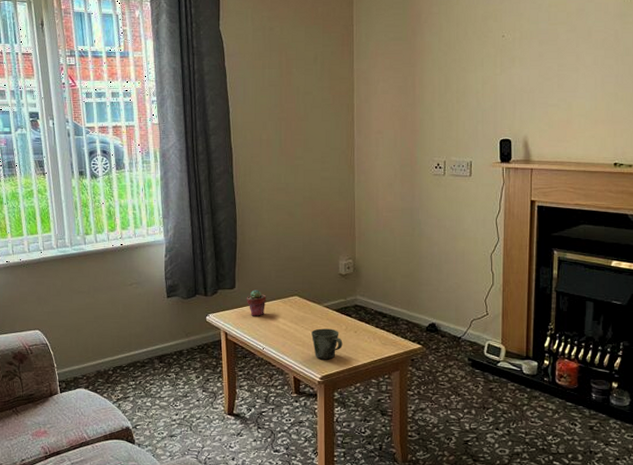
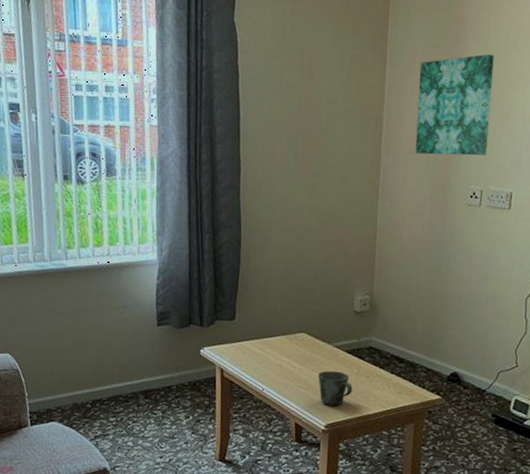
potted succulent: present [246,289,267,316] -> none [246,322,270,353]
wall art: none [383,43,447,133] -> present [415,54,494,156]

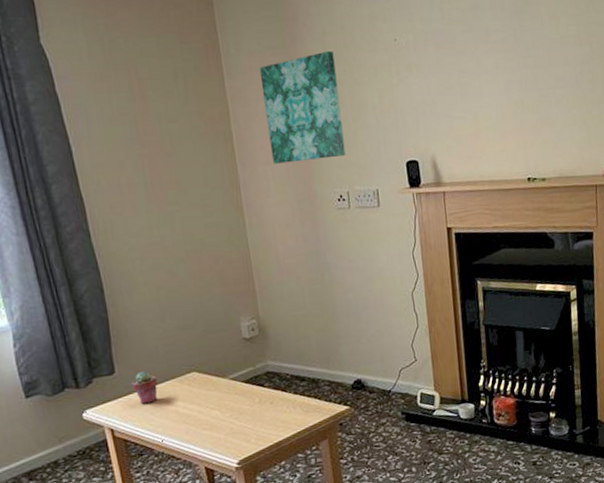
potted succulent: none [246,322,270,353] -> present [131,371,158,404]
mug: present [318,370,353,406] -> none [219,403,259,442]

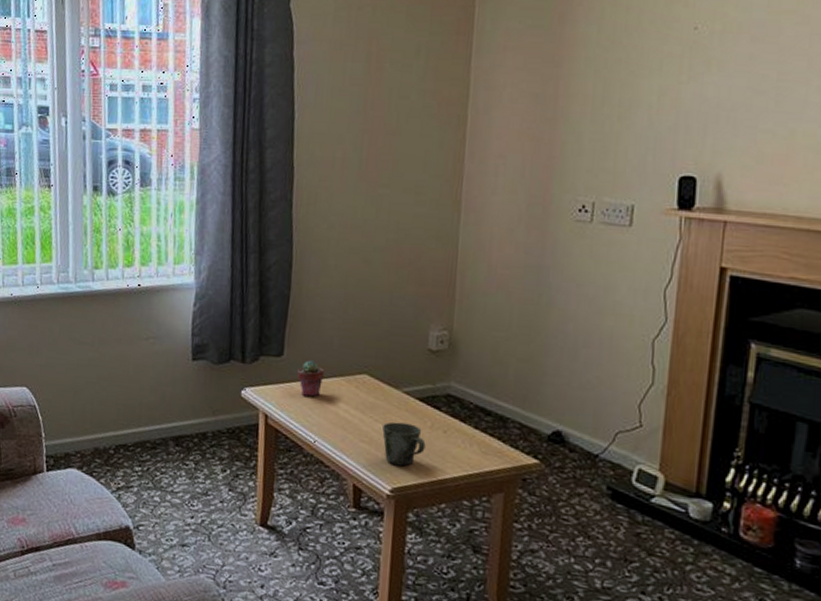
mug: none [219,403,259,442] -> present [382,422,426,466]
wall art: present [259,50,346,164] -> none [507,35,610,160]

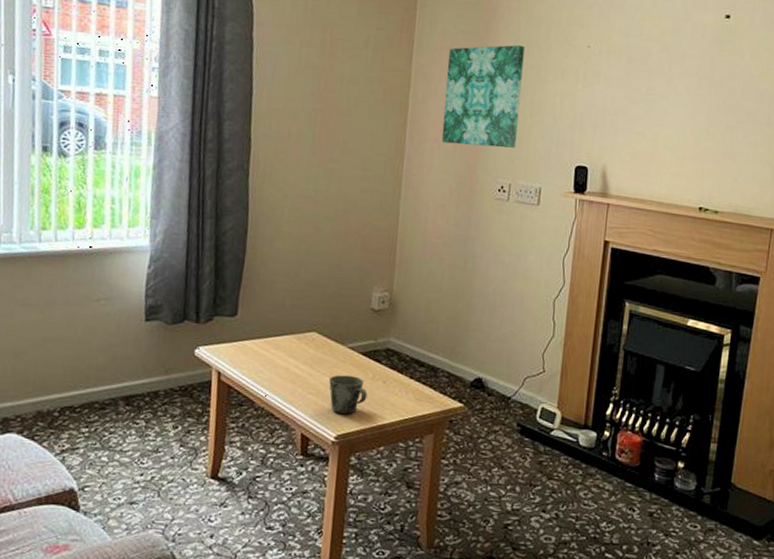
potted succulent: present [296,360,325,397] -> none [249,319,277,354]
wall art: none [507,35,610,160] -> present [441,44,525,148]

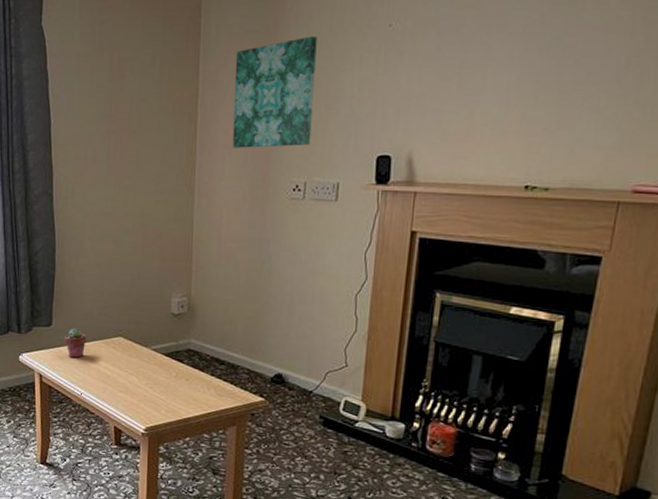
potted succulent: none [249,319,277,354] -> present [63,328,87,358]
mug: present [329,374,368,415] -> none [136,374,172,410]

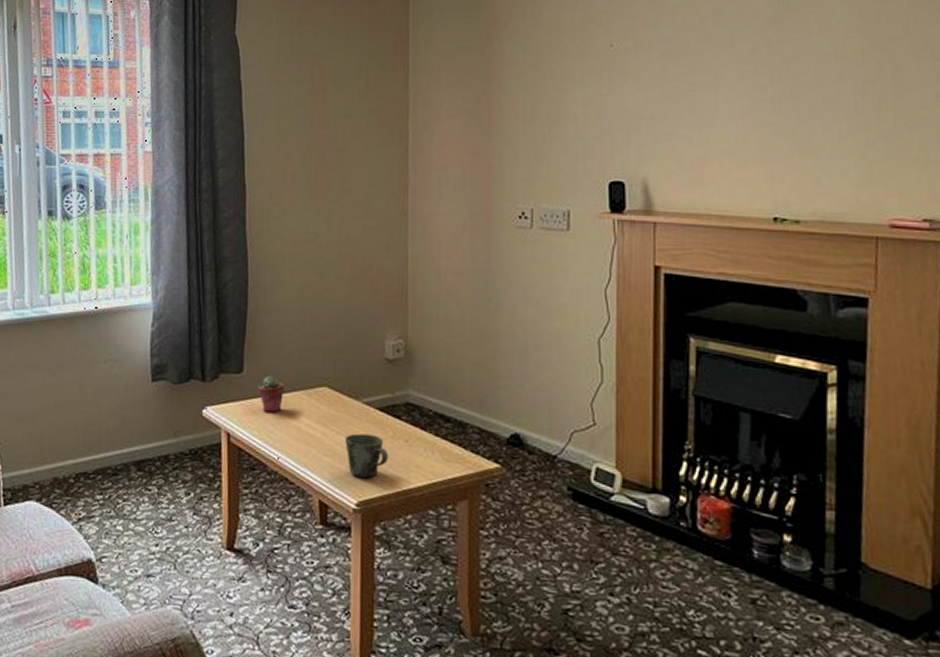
mug: none [136,374,172,410] -> present [345,433,388,479]
wall art: present [232,36,317,148] -> none [448,54,535,170]

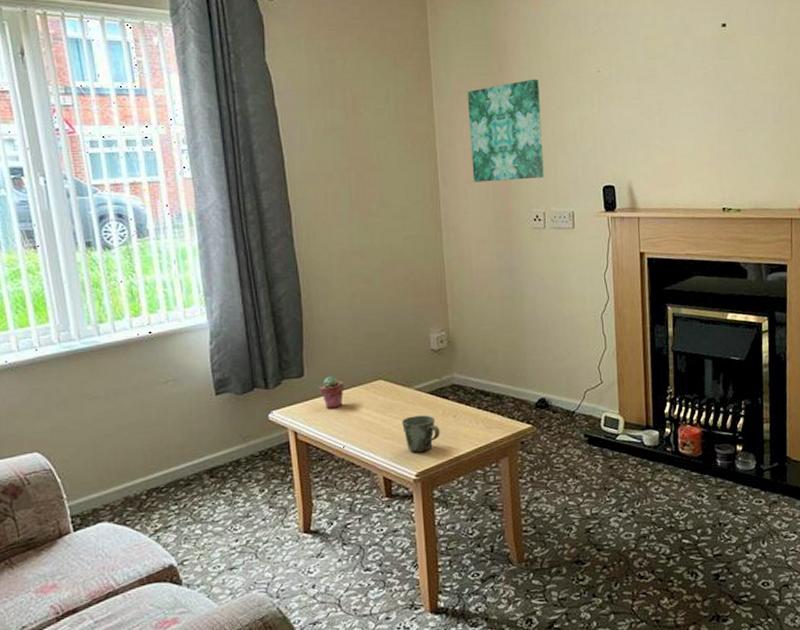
wall art: none [448,54,535,170] -> present [467,79,544,182]

